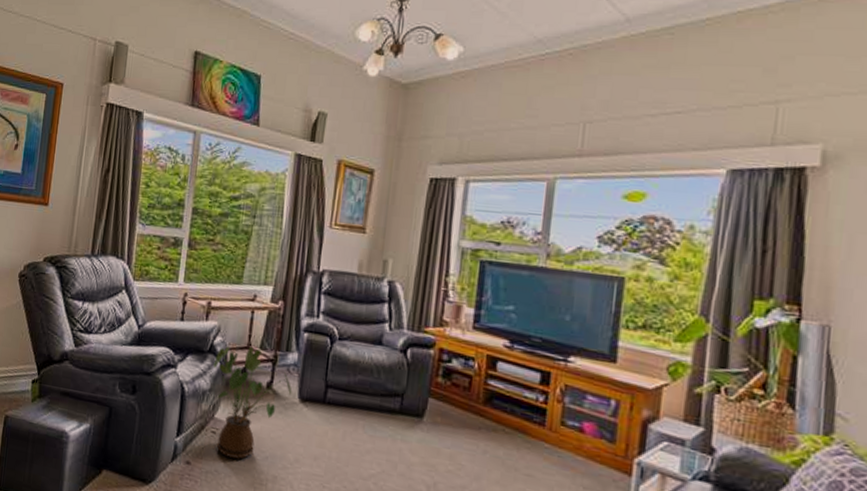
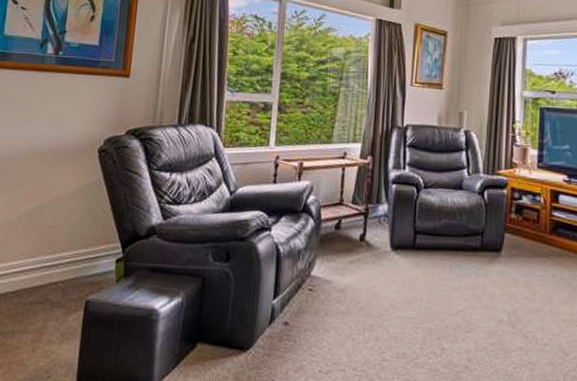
house plant: present [213,346,292,459] -> none [307,202,384,313]

